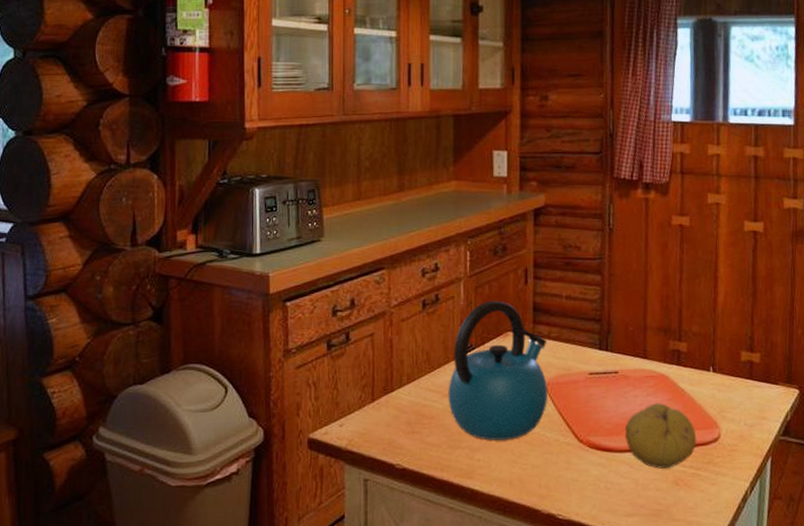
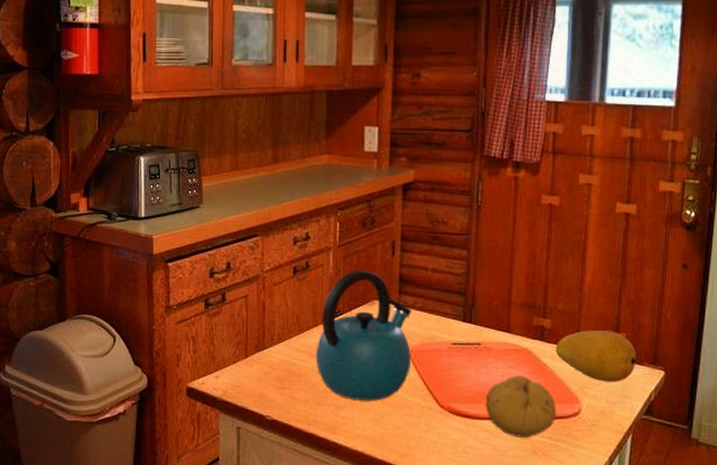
fruit: none [692,351,772,404] -> present [555,330,637,382]

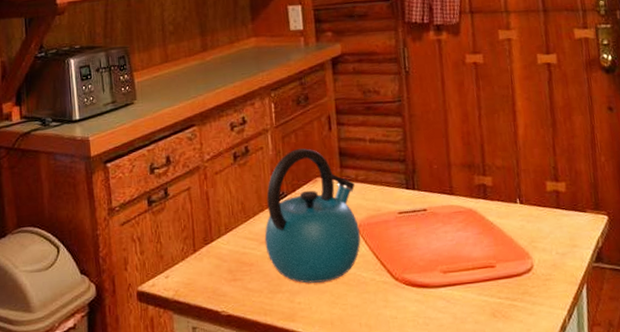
fruit: present [485,376,557,438] -> none [438,237,511,302]
fruit: present [555,330,637,382] -> none [499,181,580,234]

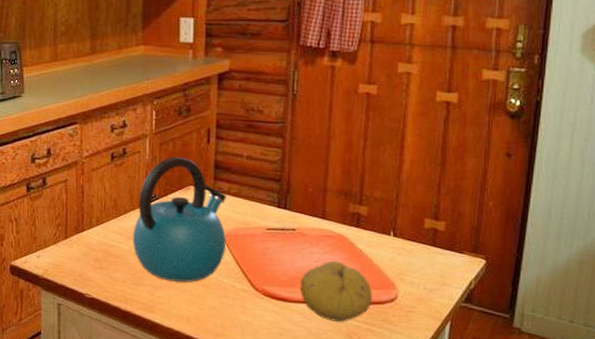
fruit: none [438,237,511,302] -> present [300,261,373,322]

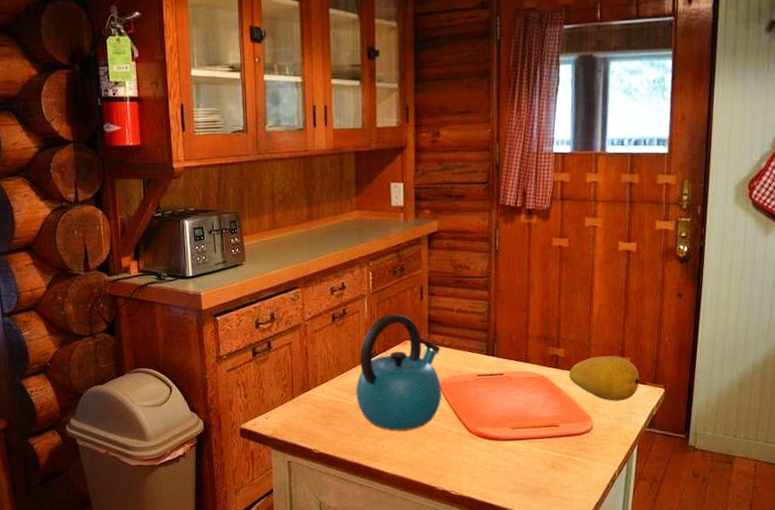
fruit: present [300,261,373,322] -> none [508,400,572,454]
fruit: none [372,218,456,270] -> present [569,356,640,401]

